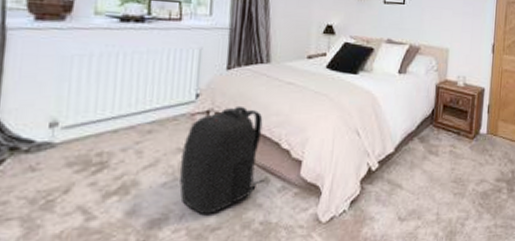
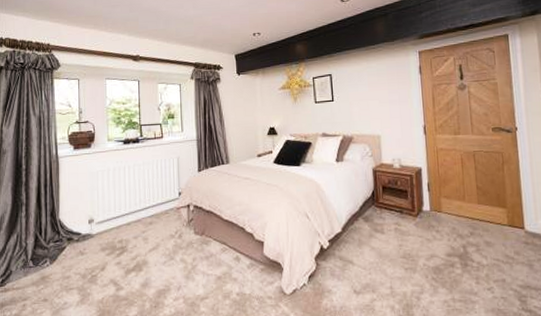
backpack: present [179,105,265,214] -> none [174,199,236,286]

